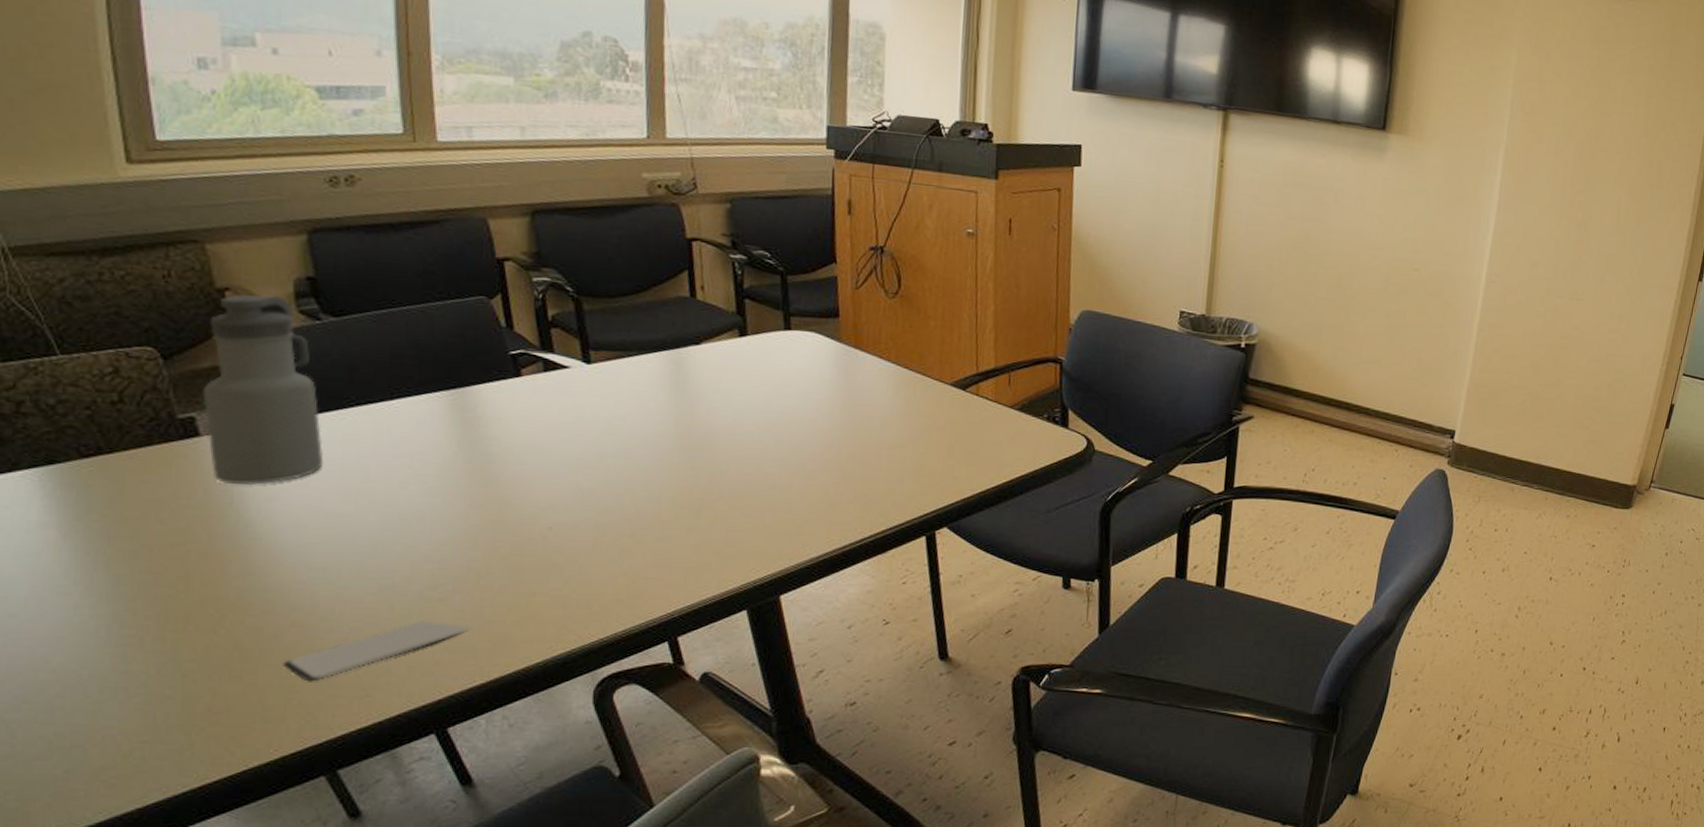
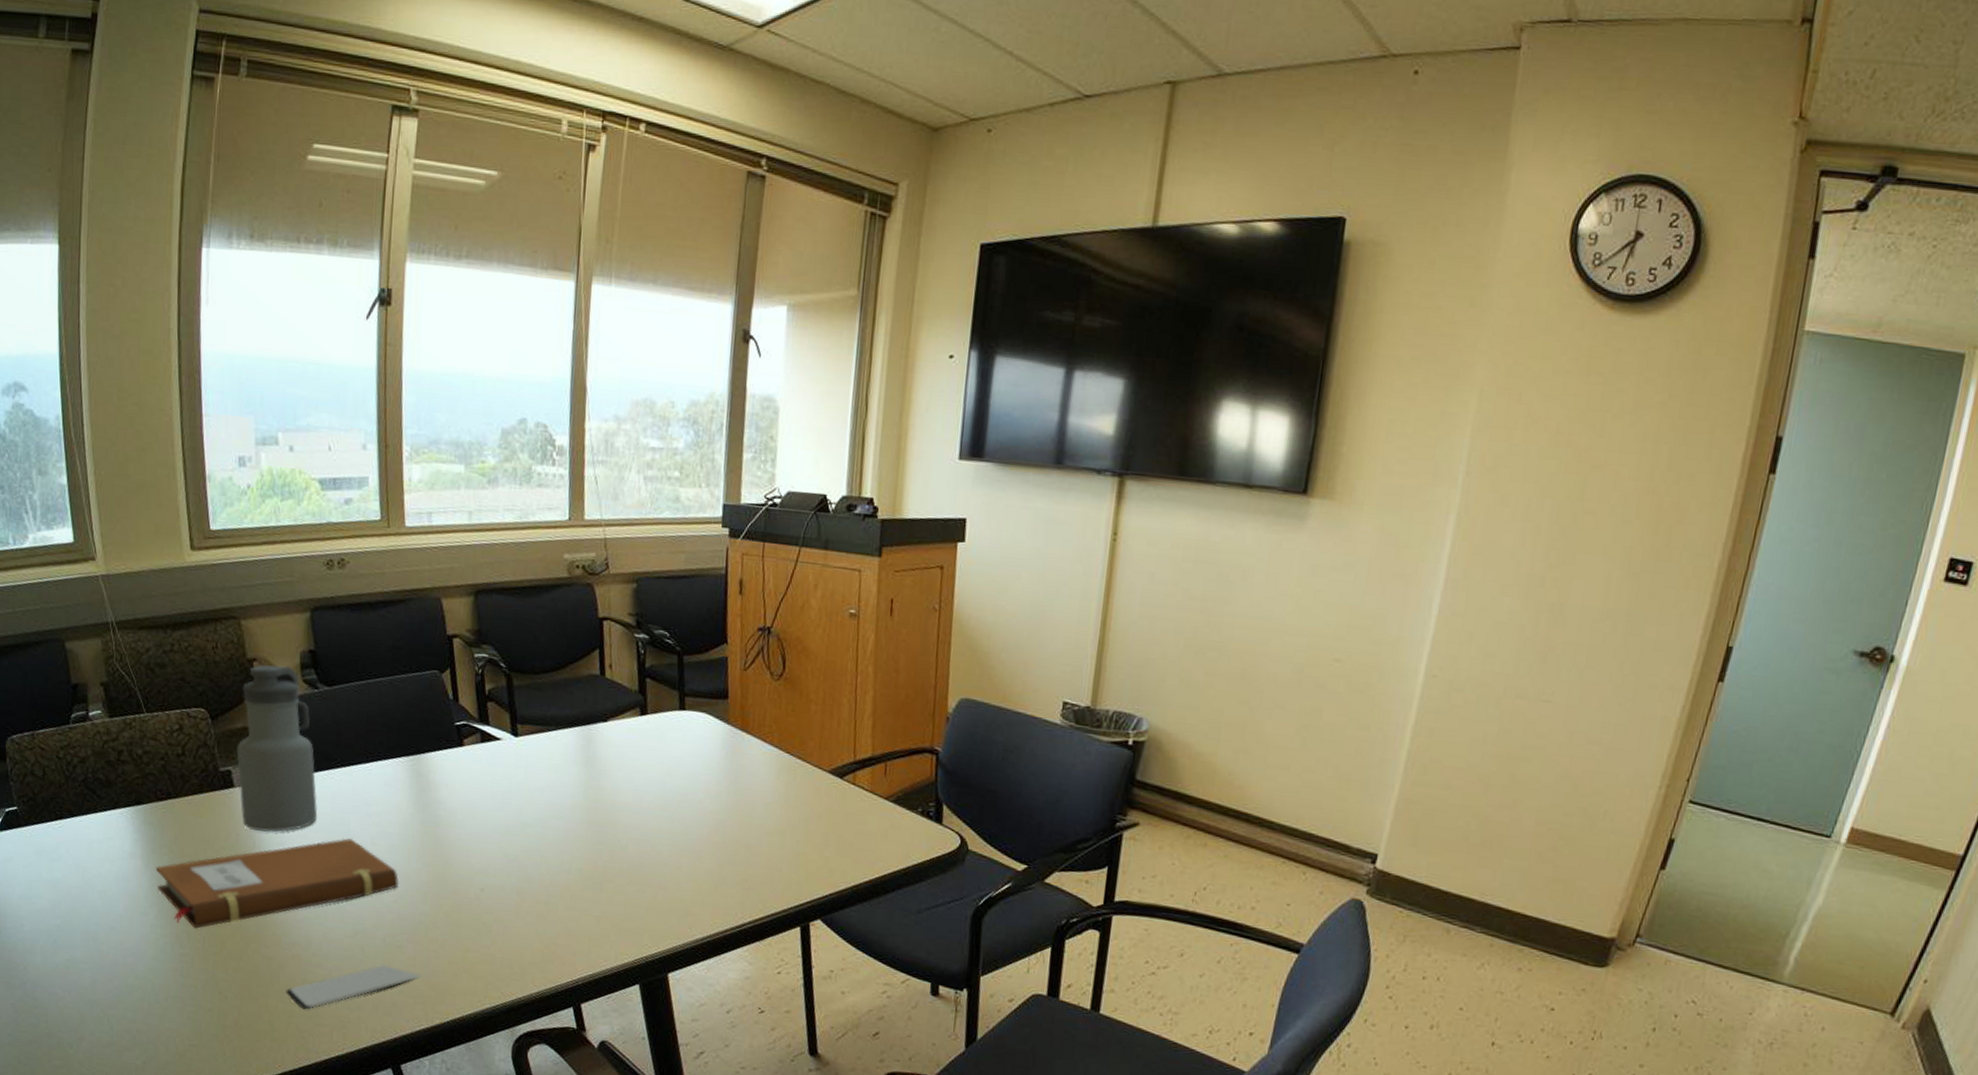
notebook: none [81,484,440,604] -> present [156,838,400,929]

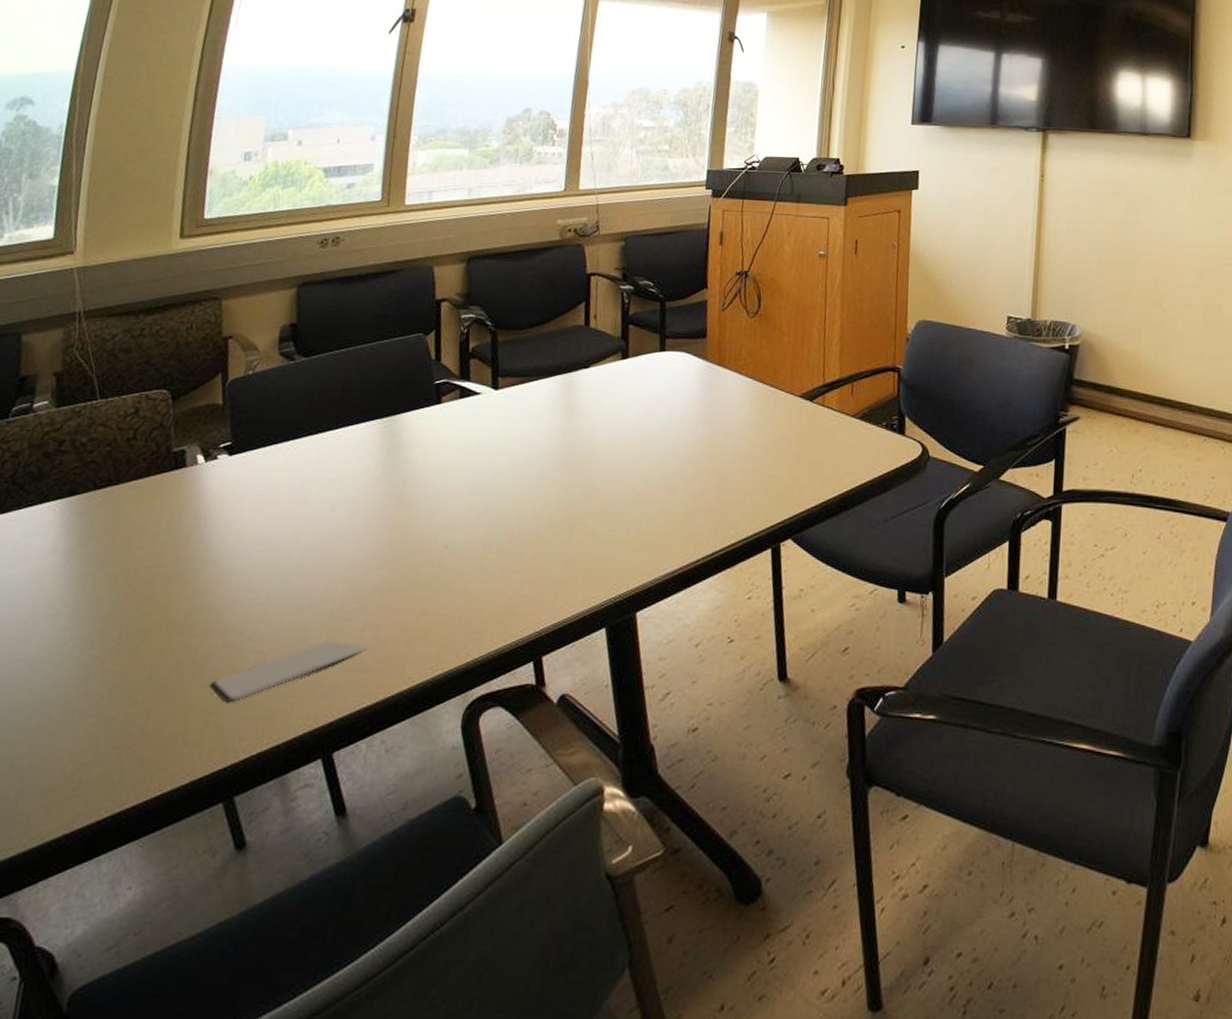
notebook: present [156,838,400,929] -> none [76,508,357,626]
water bottle: present [236,665,318,833] -> none [189,340,282,512]

